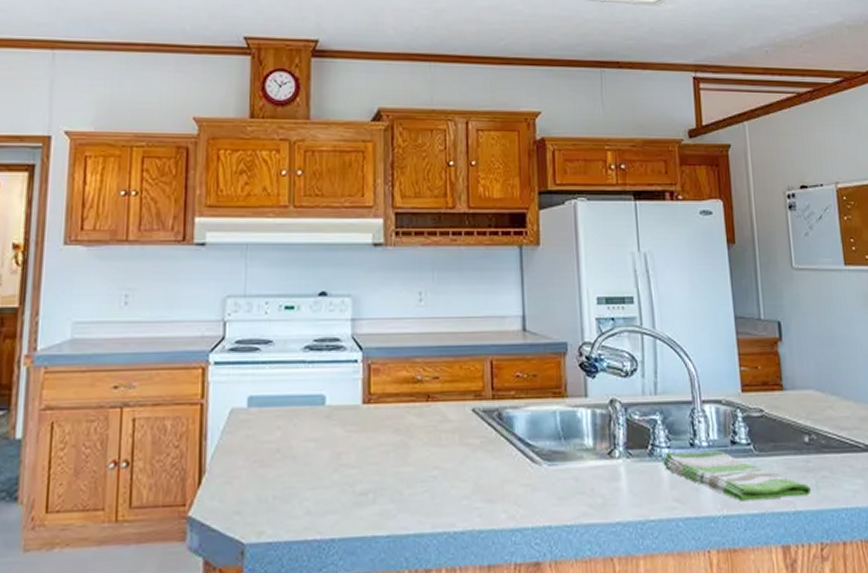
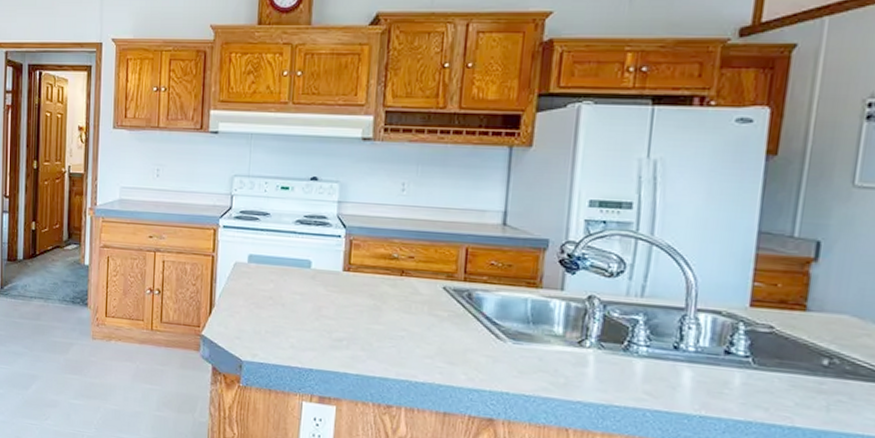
dish towel: present [663,449,811,502] -> none [638,350,818,416]

